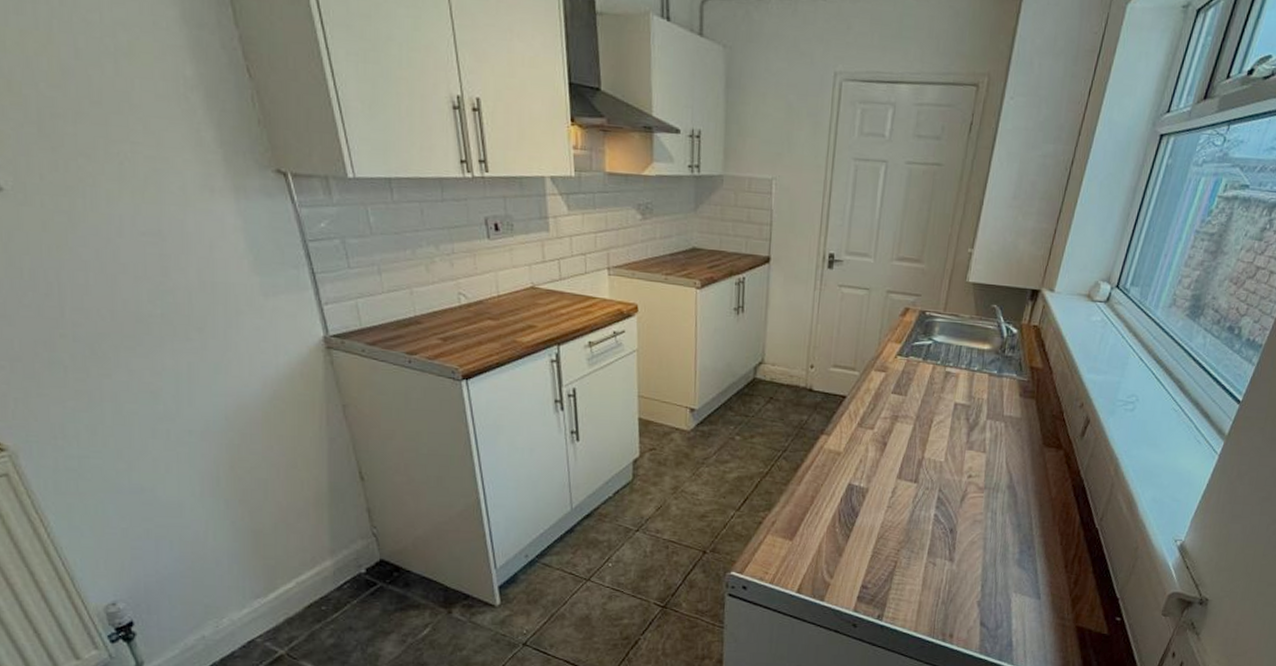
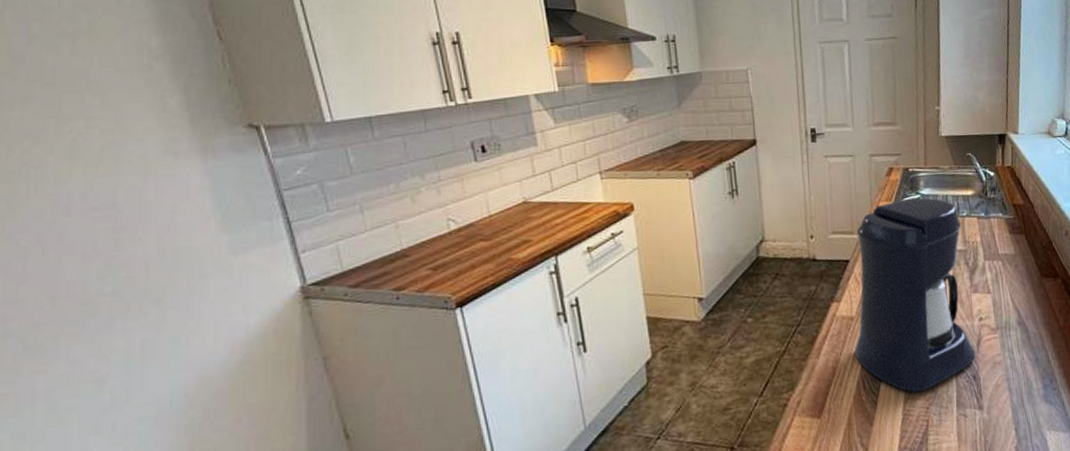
coffee maker: none [835,343,971,535] -> present [854,198,976,393]

